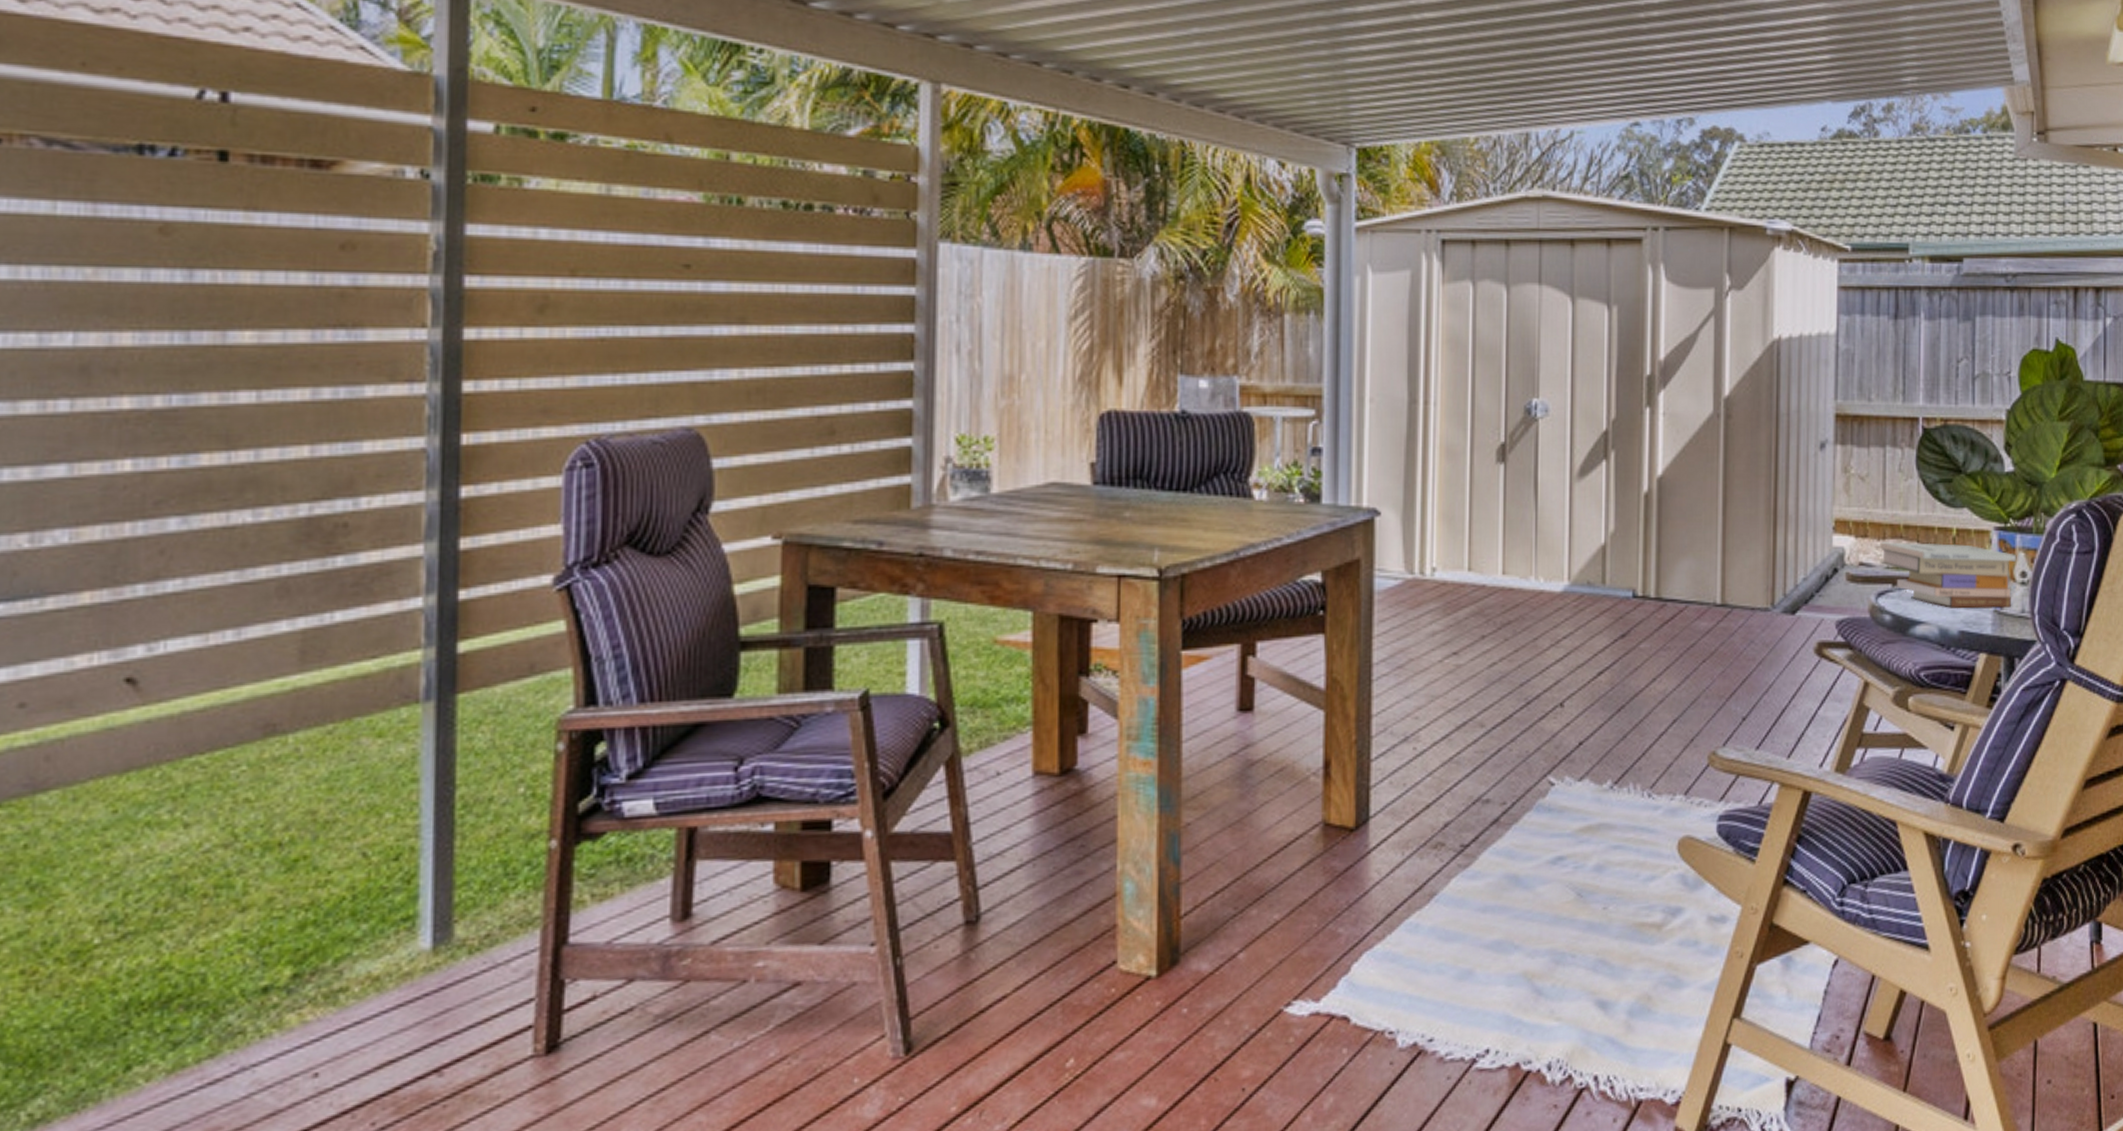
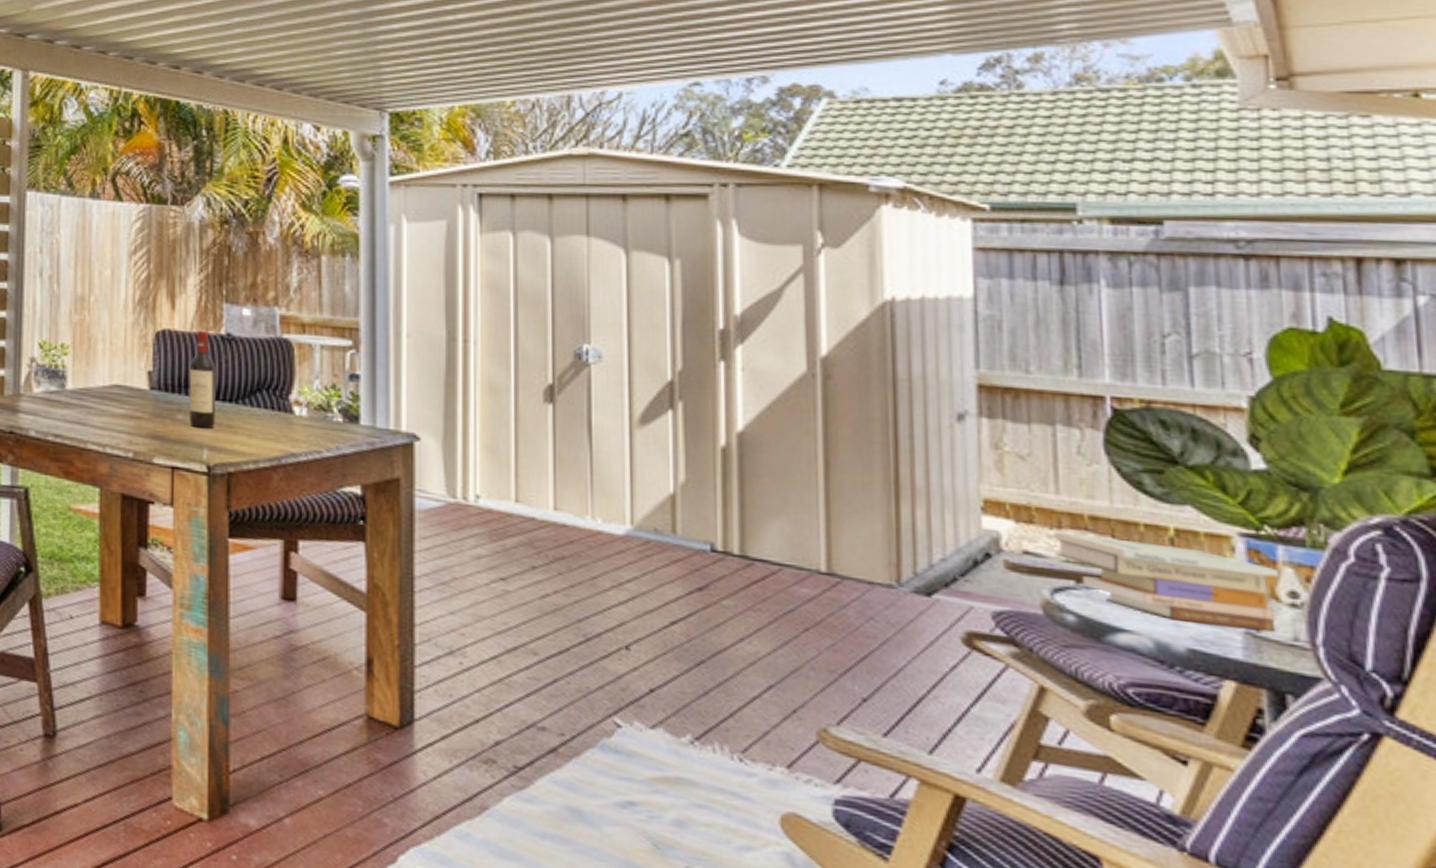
wine bottle: none [1138,409,1169,526] -> present [189,330,216,428]

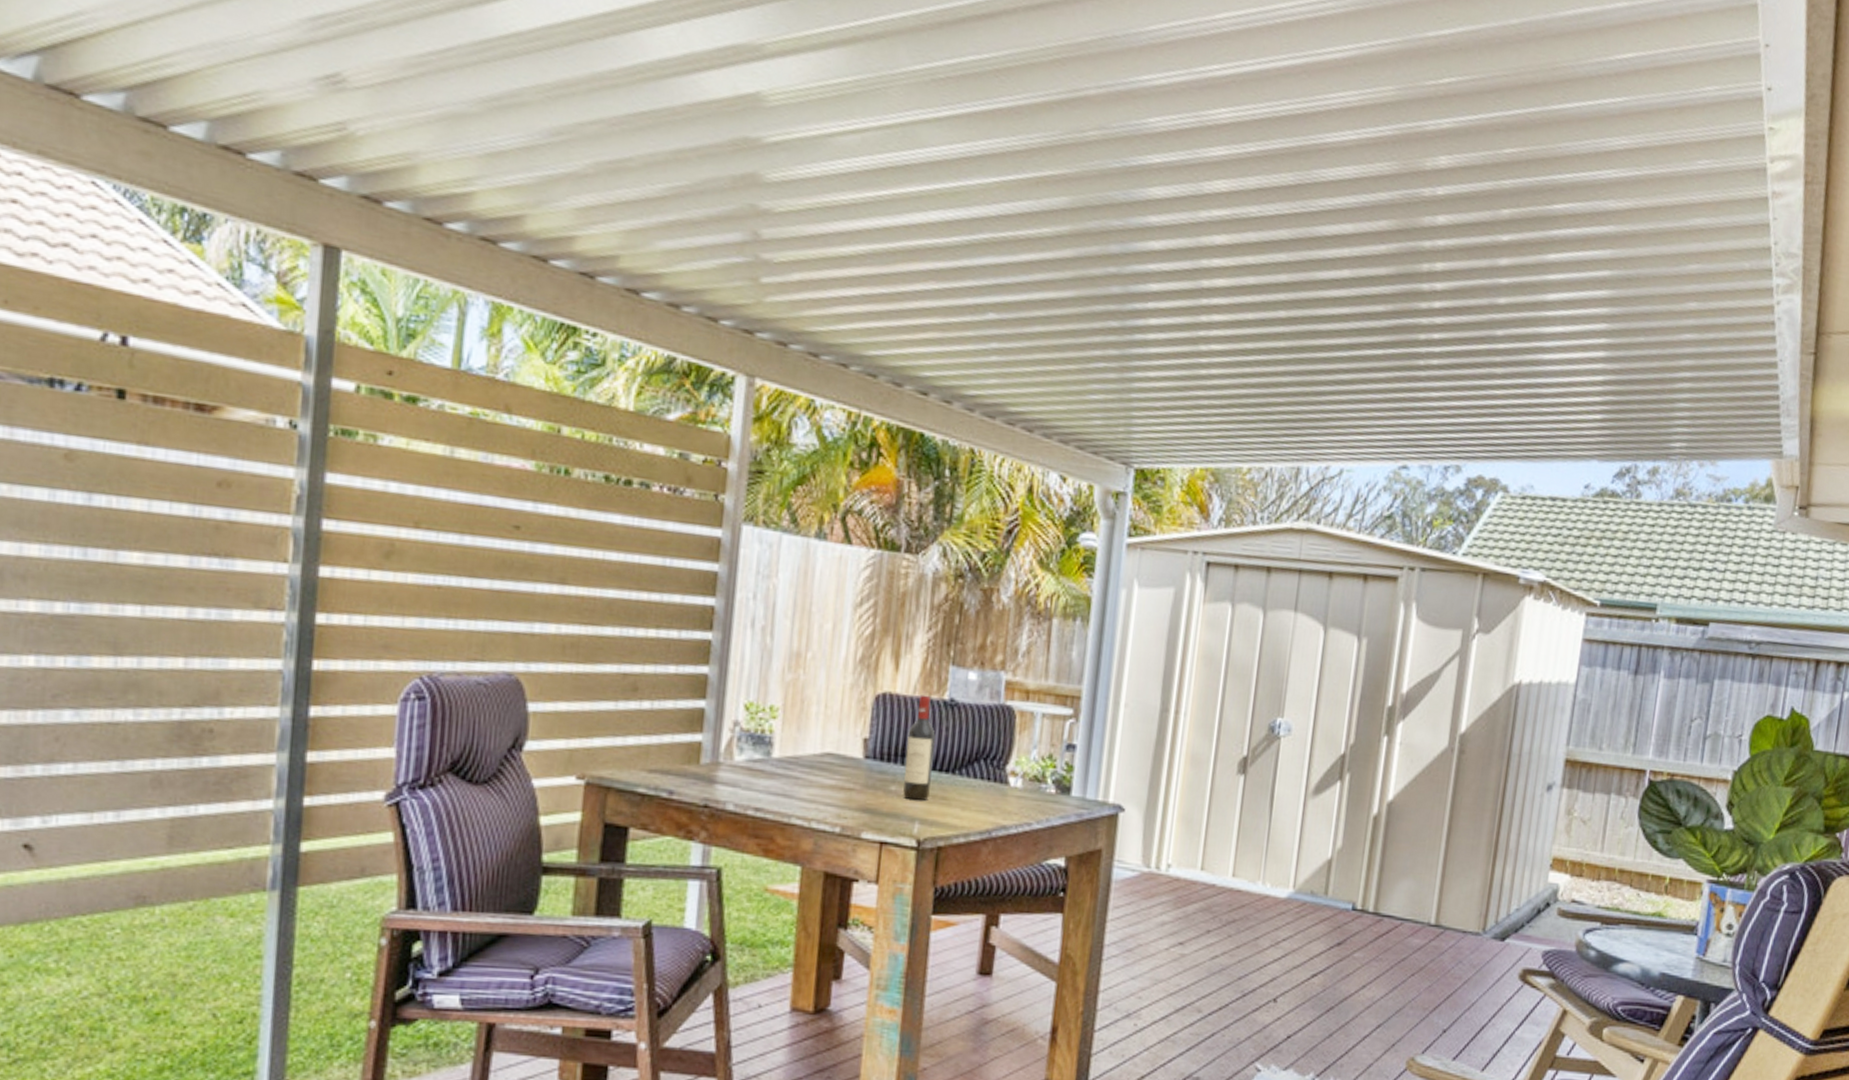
books: present [1052,531,1279,632] -> none [1592,883,1725,956]

